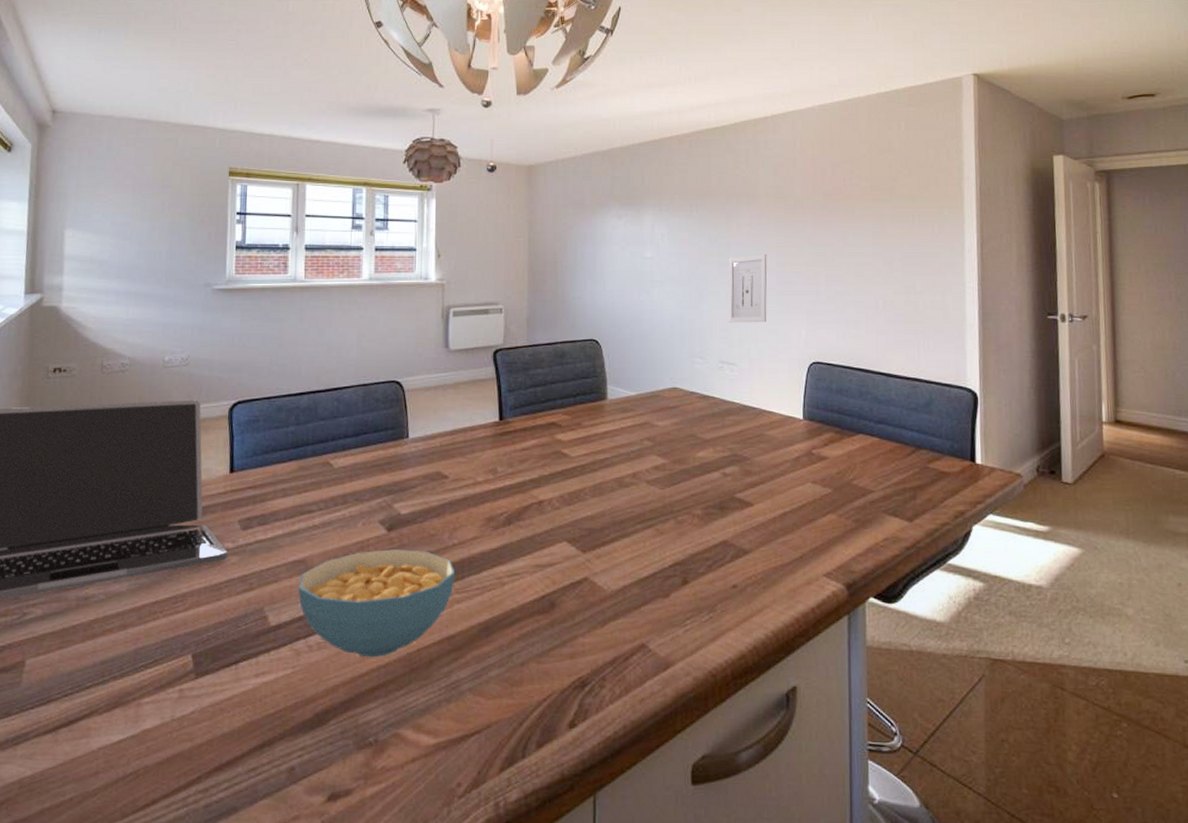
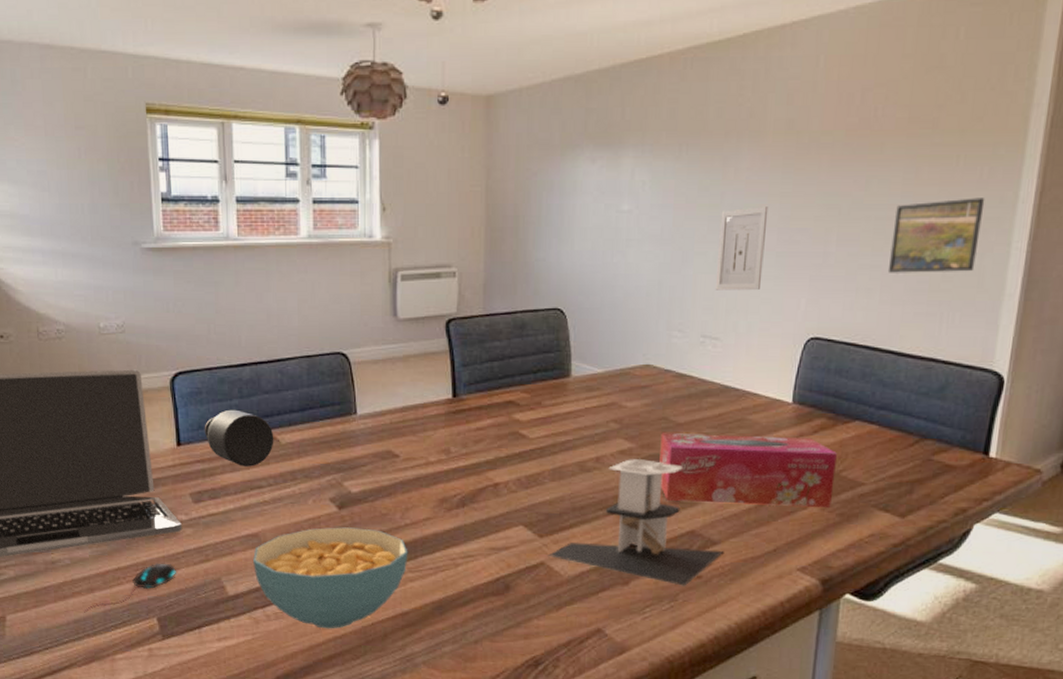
mouse: none [113,594,217,653] -> present [84,563,176,613]
bottle: none [258,436,328,491] -> present [204,409,274,467]
architectural model: none [592,474,755,596] -> present [549,459,723,586]
tissue box: none [690,449,847,515] -> present [659,433,837,509]
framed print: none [869,248,939,308] -> present [887,198,985,273]

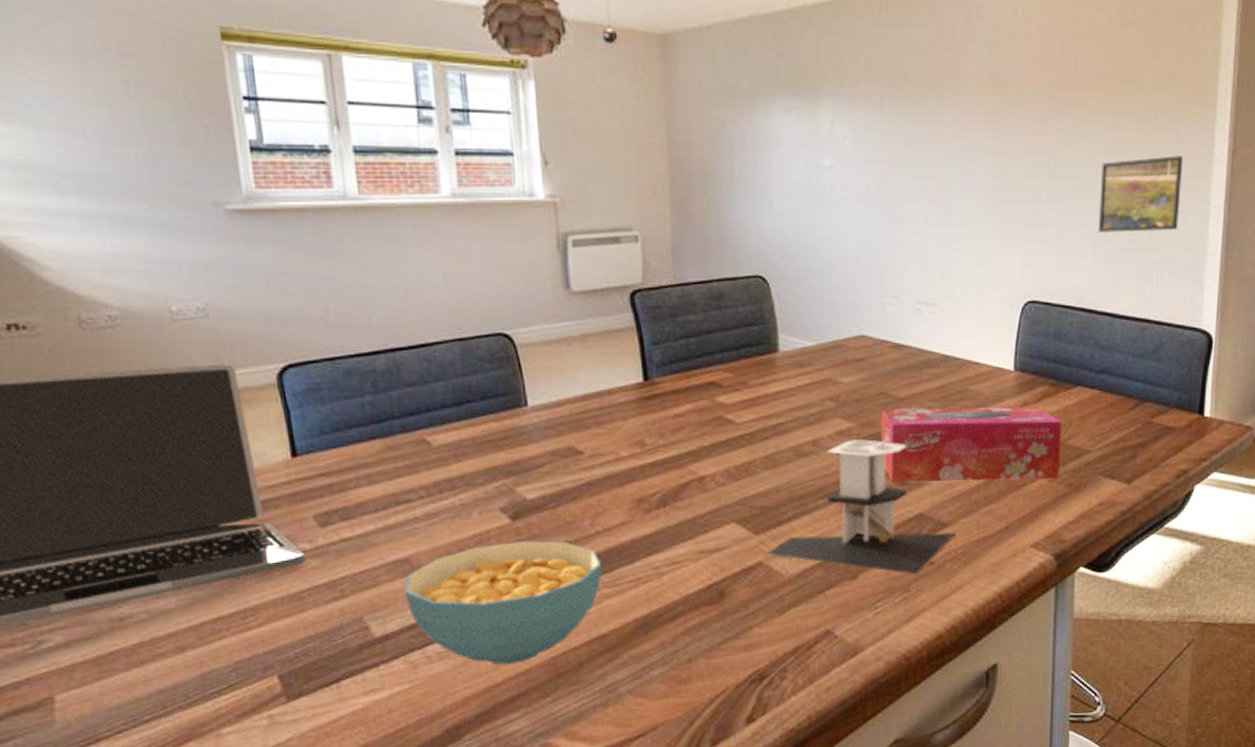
mouse: present [84,563,176,613] -> none [172,605,301,680]
bottle: present [204,409,274,467] -> none [328,408,424,477]
wall art: present [715,207,769,291] -> none [927,163,977,253]

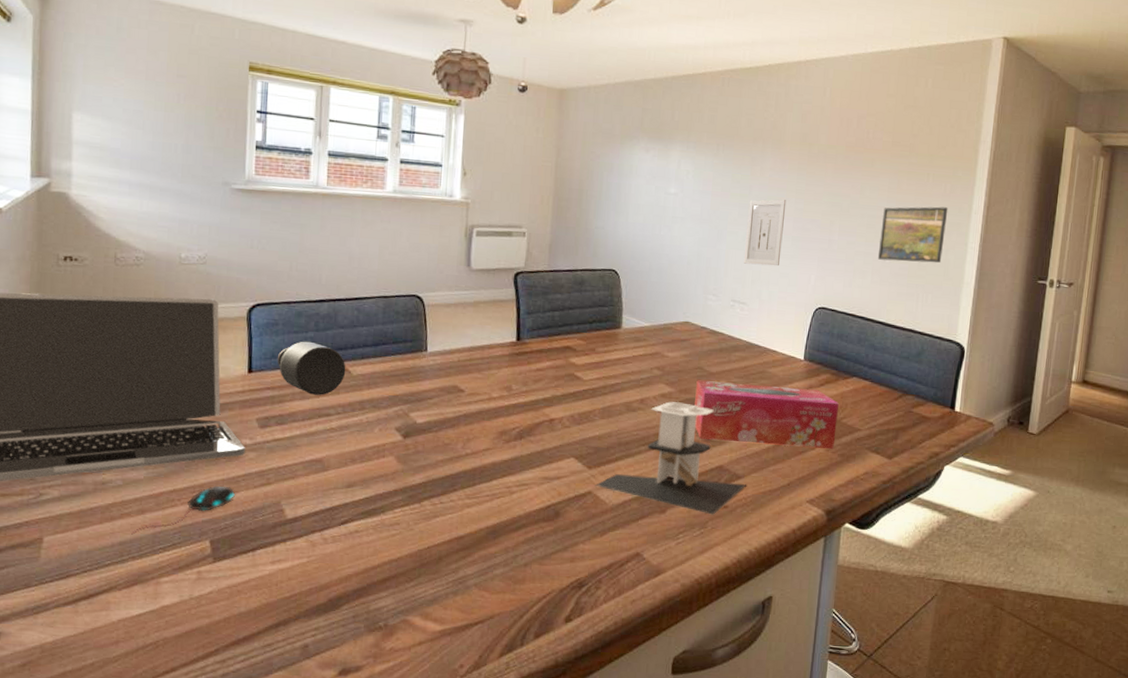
mouse: none [172,605,301,680] -> present [131,485,235,535]
bottle: none [328,408,424,477] -> present [277,341,346,395]
cereal bowl: present [405,541,602,665] -> none [315,455,467,552]
wall art: none [927,163,977,253] -> present [743,199,787,266]

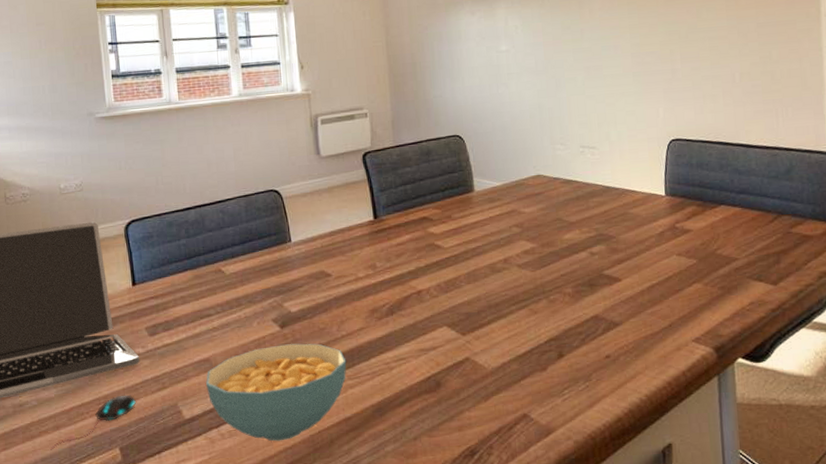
bottle: present [277,341,346,395] -> none [156,248,220,298]
cereal bowl: none [315,455,467,552] -> present [206,343,347,441]
architectural model: present [596,401,746,515] -> none [472,256,626,367]
tissue box: present [695,380,839,450] -> none [557,224,712,291]
wall art: present [743,199,787,266] -> none [583,37,624,108]
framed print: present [877,206,948,263] -> none [725,15,797,81]

